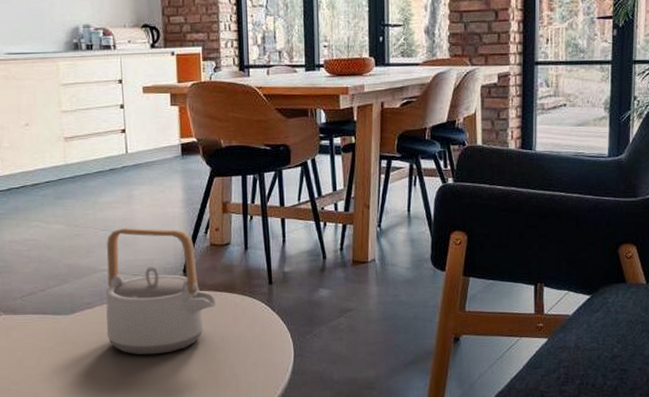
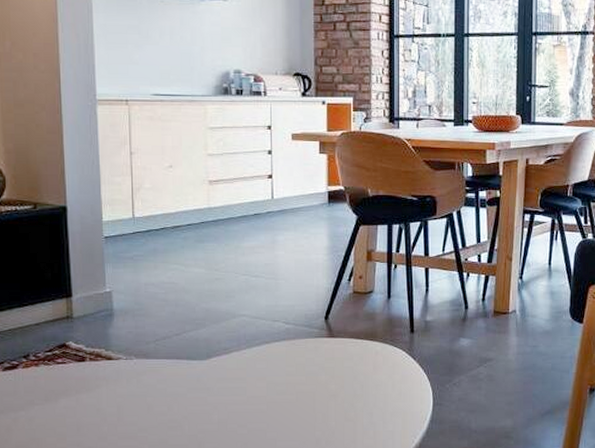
teapot: present [106,227,216,355] -> none [243,273,356,402]

